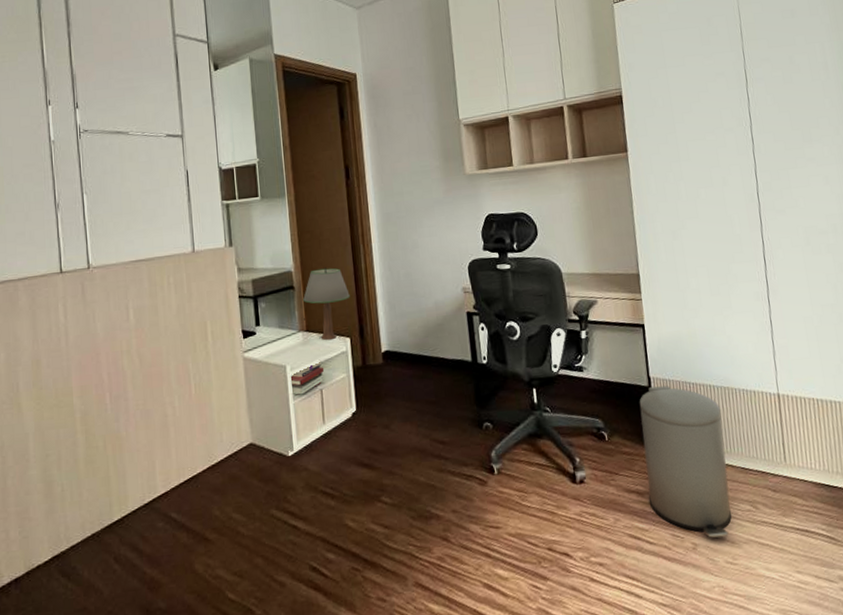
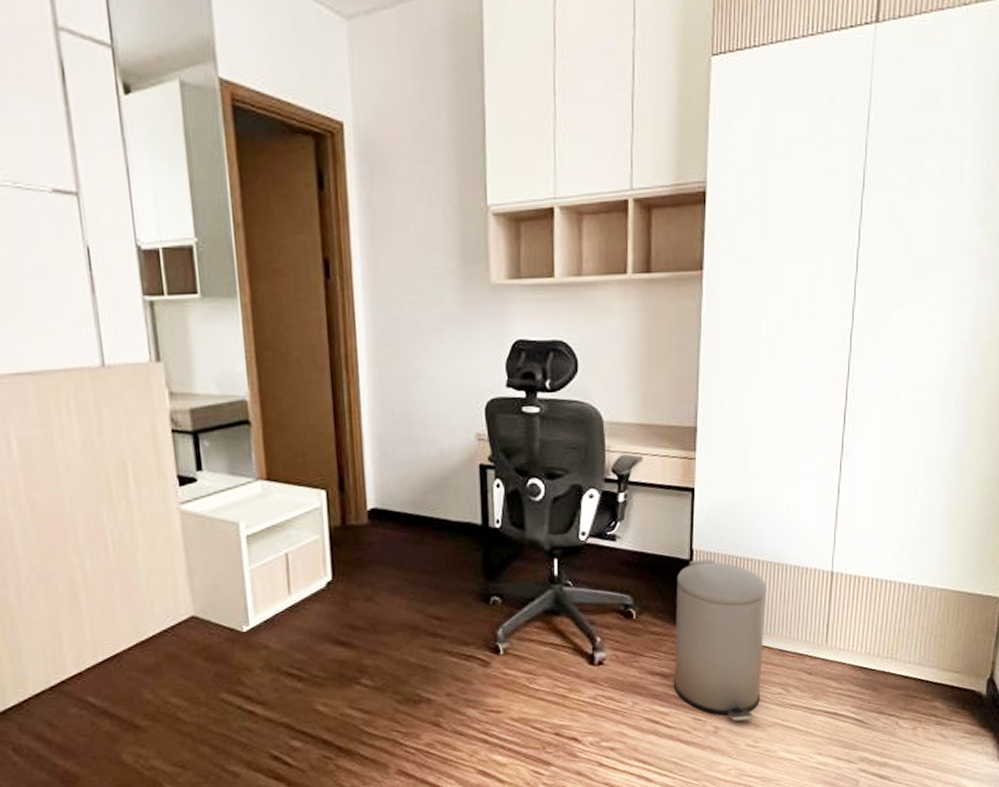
books: present [291,359,324,395] -> none [246,516,290,560]
table lamp: present [302,267,350,341] -> none [261,397,327,494]

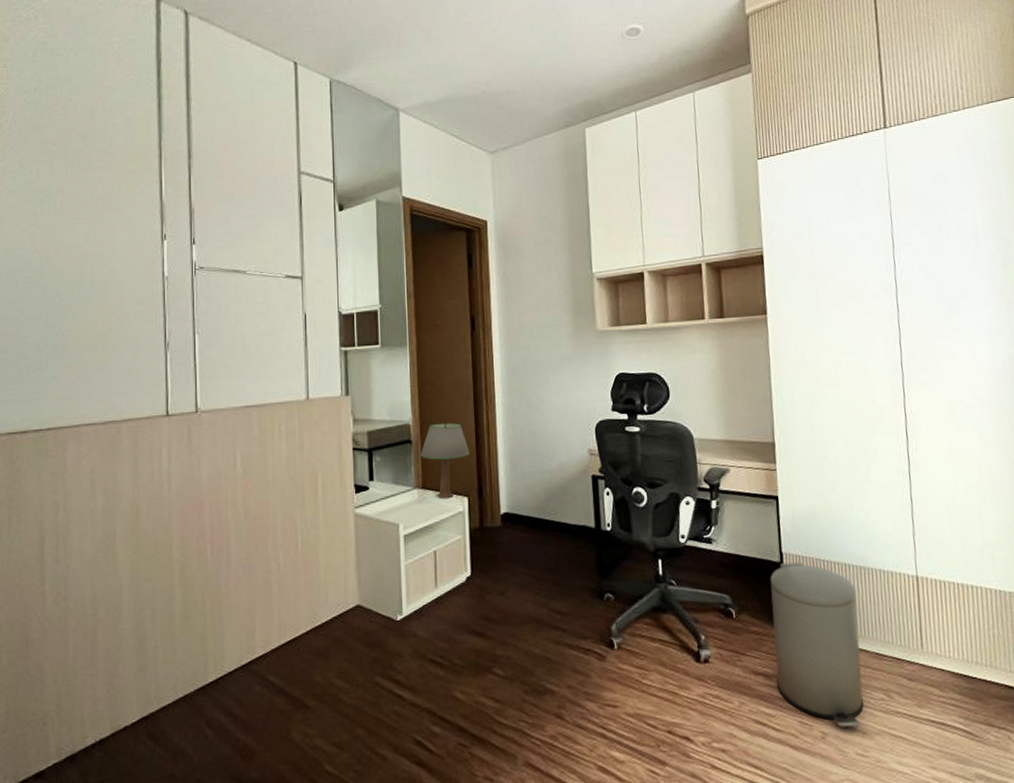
table lamp: none [261,397,327,494] -> present [419,421,470,500]

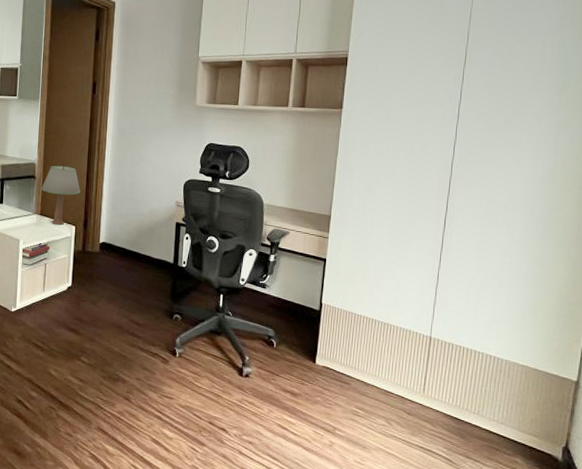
books: none [404,519,439,556] -> present [22,239,50,265]
pedal bin: present [770,562,864,727] -> none [300,311,378,442]

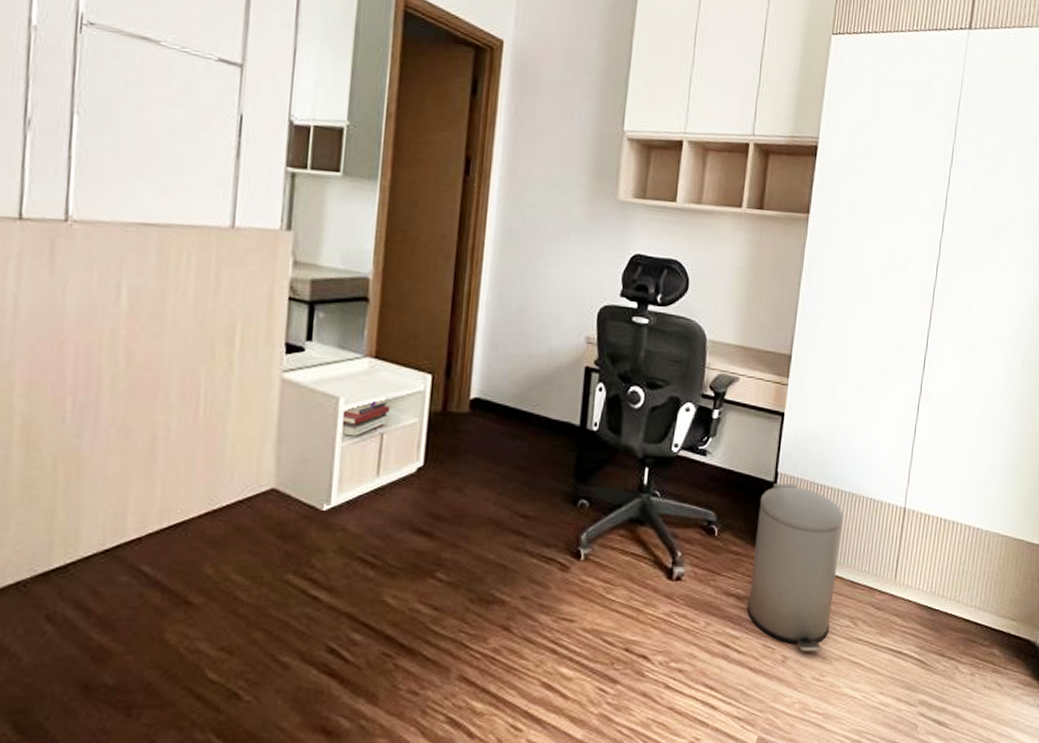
table lamp: present [40,165,81,226] -> none [377,281,442,375]
pedal bin: none [300,311,378,442] -> present [747,483,845,652]

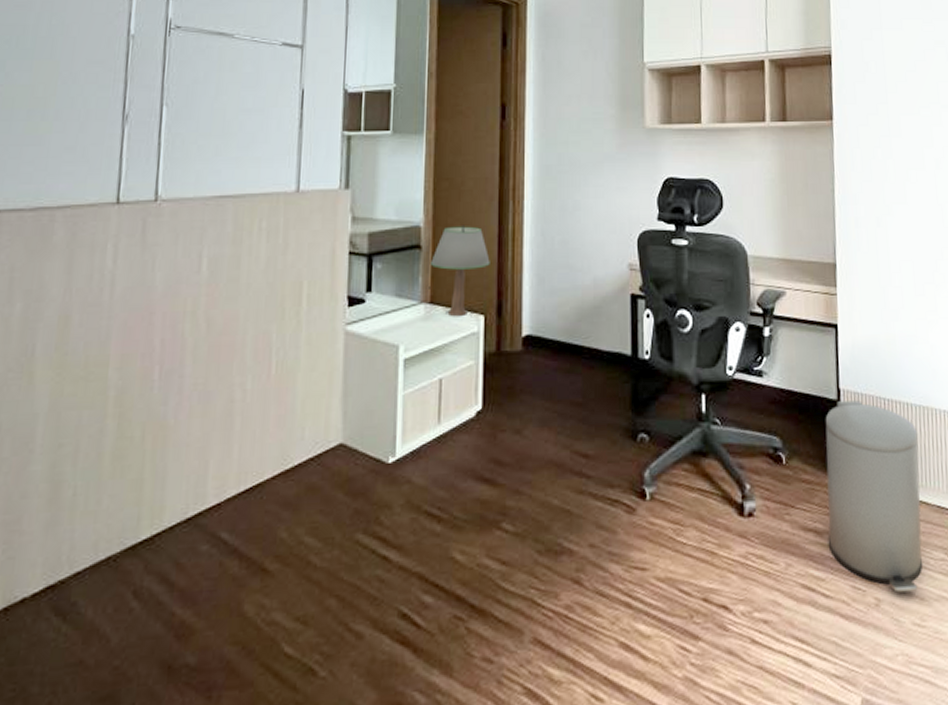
books: present [342,396,389,437] -> none [403,340,446,384]
table lamp: none [377,281,442,375] -> present [429,225,490,317]

